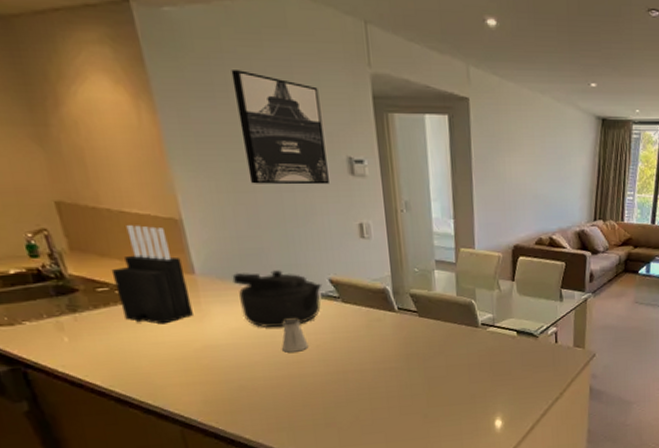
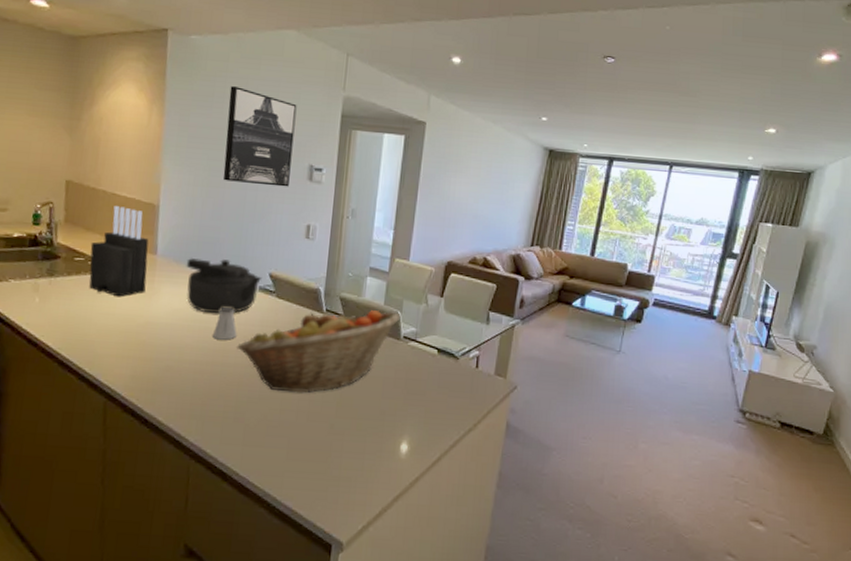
fruit basket: none [311,301,476,392] -> present [237,310,401,393]

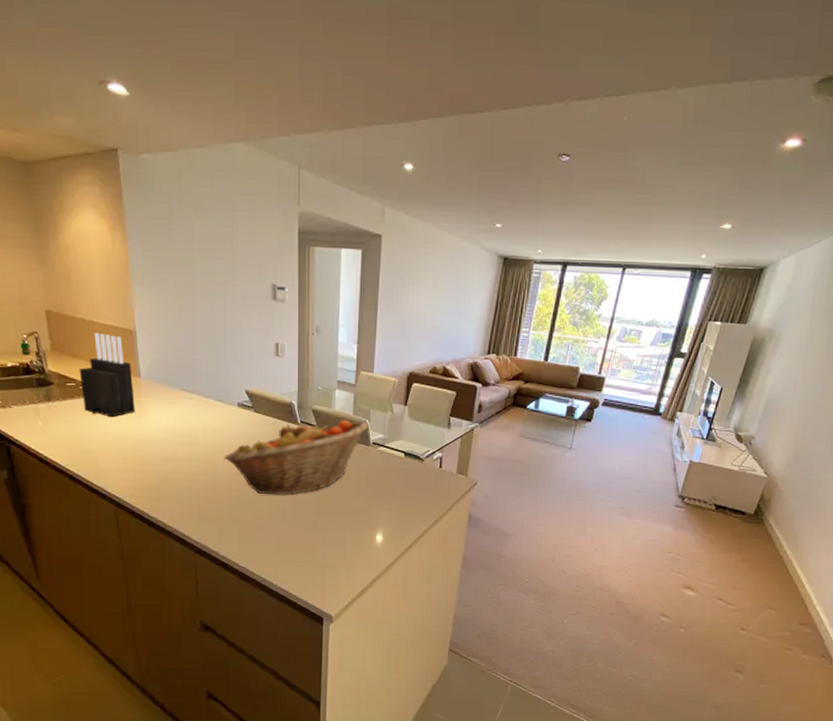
kettle: present [186,257,263,314] -> none [168,378,240,429]
saltshaker: present [213,306,237,340] -> none [201,422,223,452]
wall art: present [223,86,297,187] -> none [187,207,254,307]

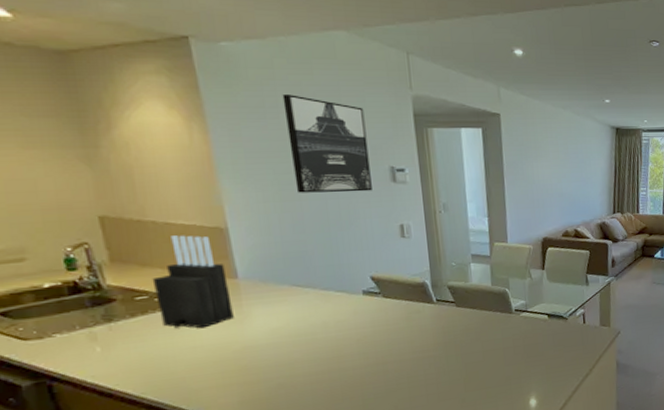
wall art: none [187,207,254,307] -> present [282,95,372,193]
fruit basket: present [224,420,369,496] -> none [352,290,509,382]

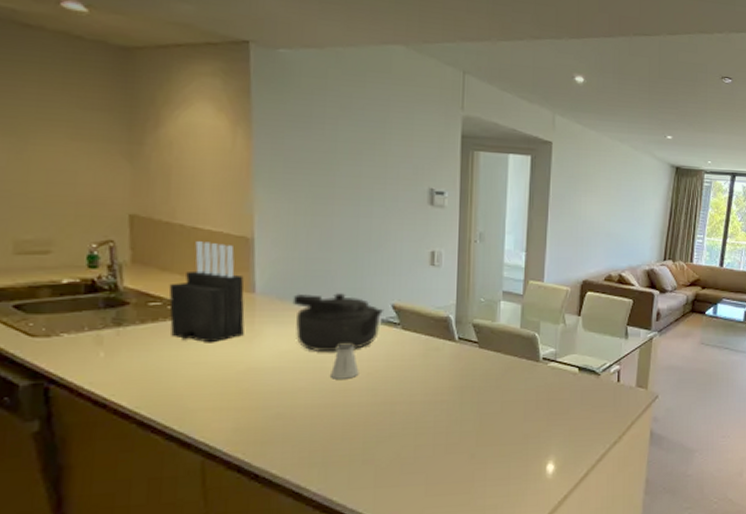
kettle: none [275,270,364,326] -> present [292,293,385,352]
wall art: present [282,95,372,193] -> none [329,105,411,213]
saltshaker: none [322,315,349,348] -> present [331,343,359,379]

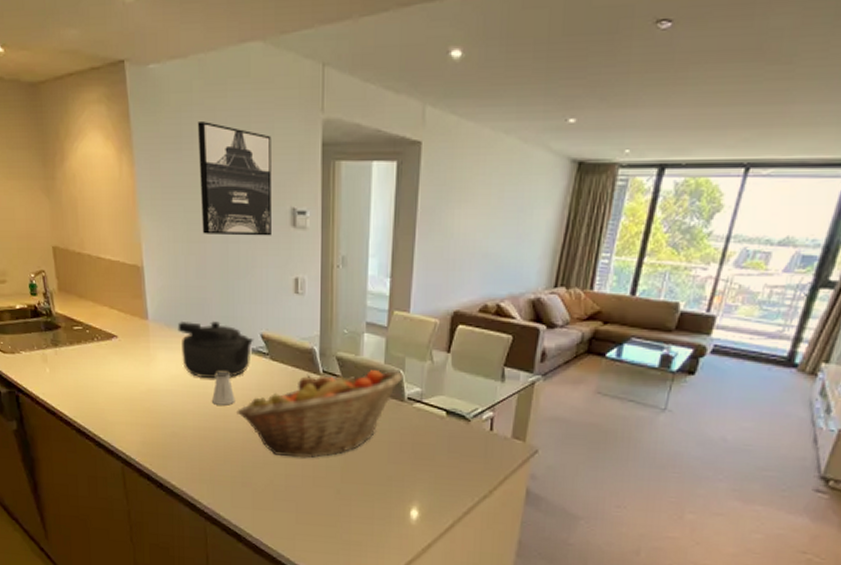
knife block: present [168,241,245,343] -> none [85,270,143,365]
wall art: none [329,105,411,213] -> present [197,122,271,236]
fruit basket: none [360,334,538,427] -> present [237,370,403,458]

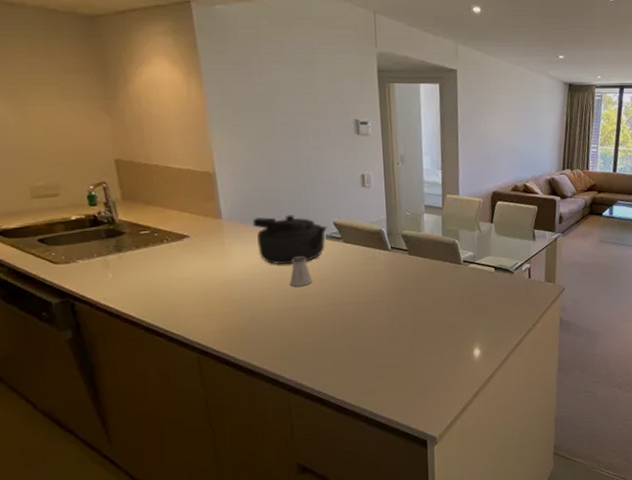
wall art: present [197,122,271,236] -> none [265,52,338,143]
fruit basket: present [237,370,403,458] -> none [314,241,459,323]

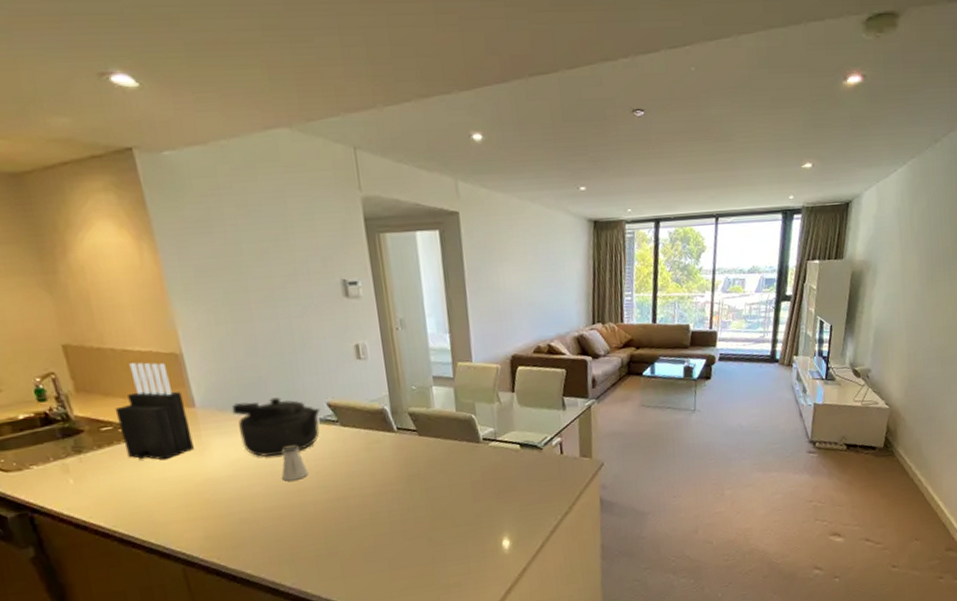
knife block: none [153,178,217,262] -> present [114,362,194,460]

